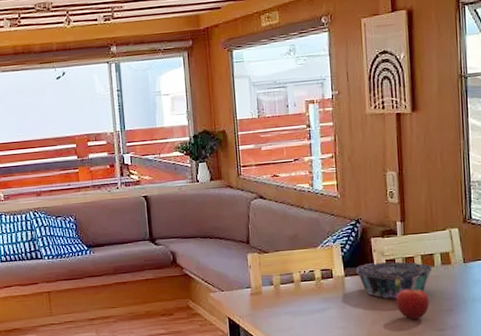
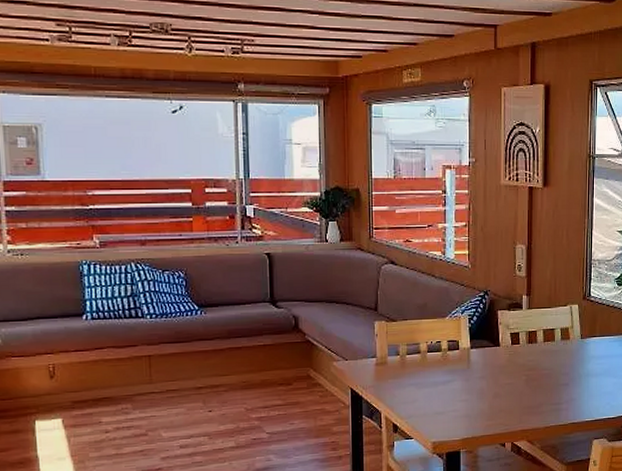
decorative bowl: present [356,261,432,299] -> none [482,335,553,372]
fruit: present [396,285,429,320] -> none [518,359,548,394]

